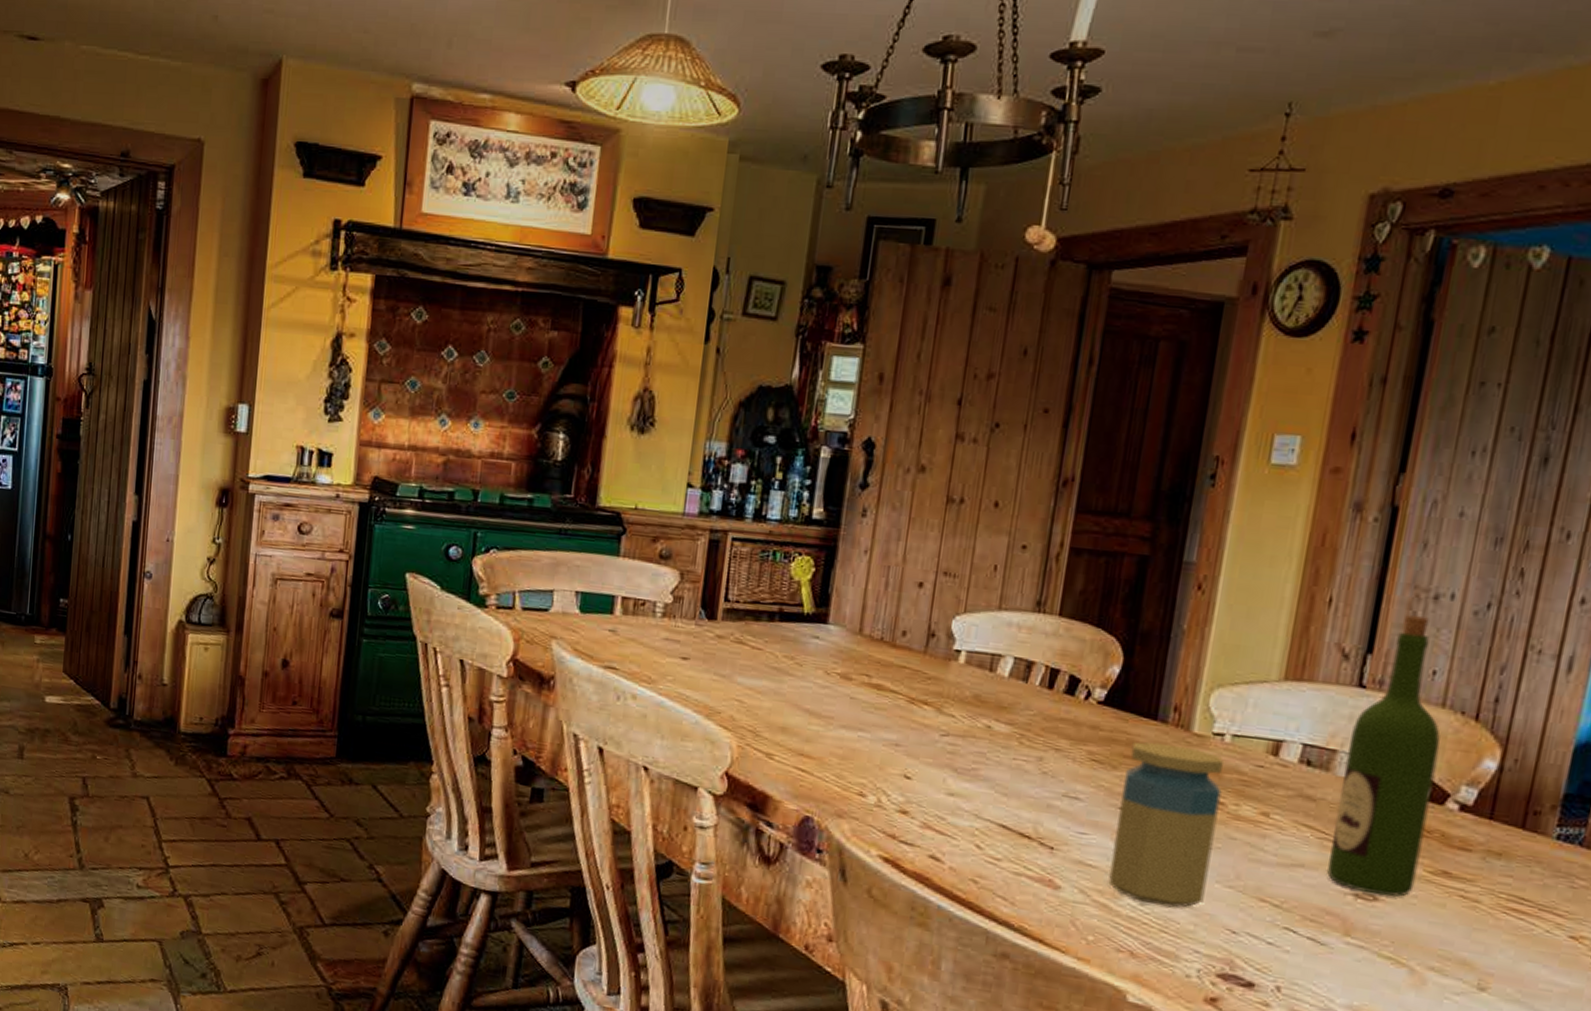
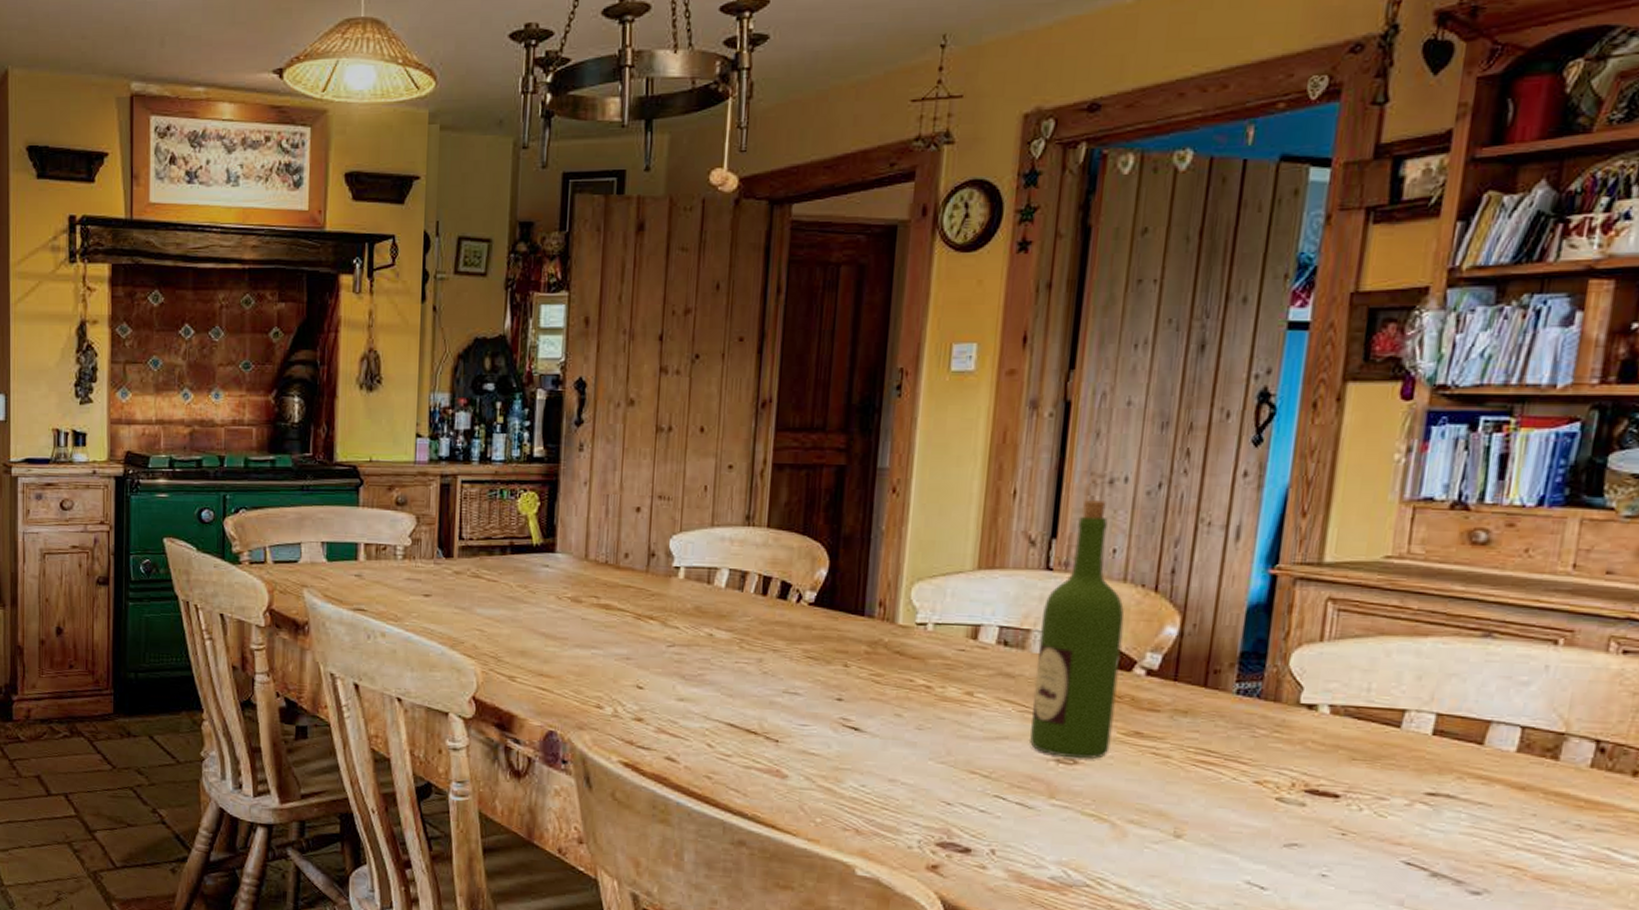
jar: present [1108,741,1224,908] -> none [830,636,928,786]

